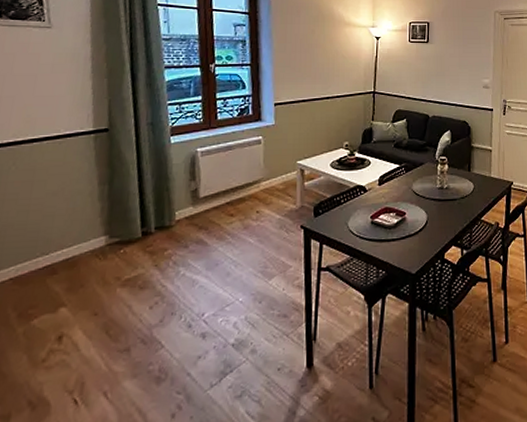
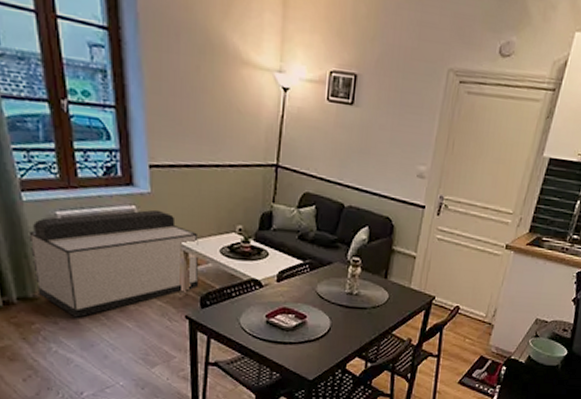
storage bench: none [171,137,313,240] -> present [28,209,199,318]

